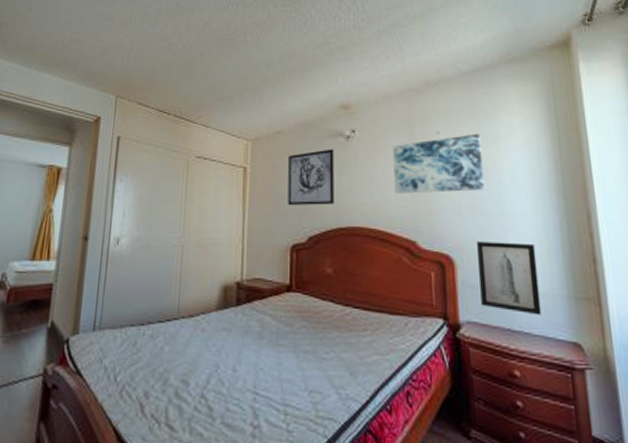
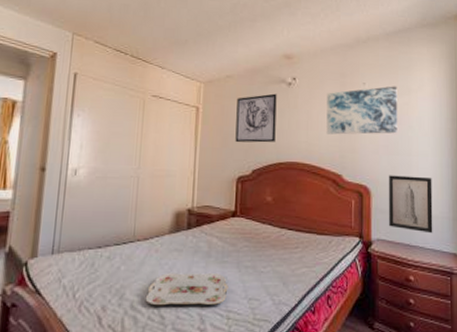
serving tray: none [191,356,285,396] -> present [145,273,228,306]

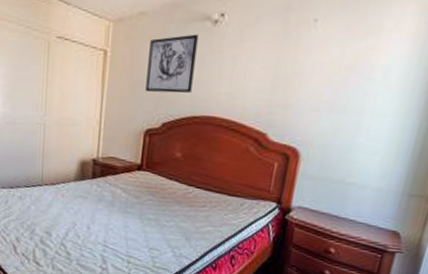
serving tray: present [145,273,228,306] -> none [53,216,130,249]
wall art: present [326,86,398,135] -> none [254,23,364,87]
wall art: present [389,175,433,234] -> none [316,137,386,207]

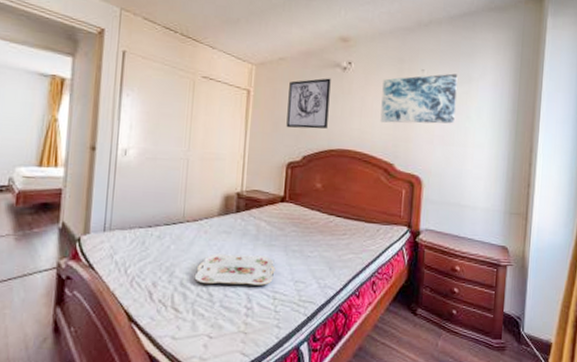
serving tray: none [53,216,130,249] -> present [194,253,275,285]
wall art: none [254,23,364,87] -> present [380,73,458,124]

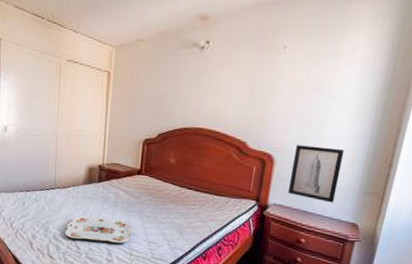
wall art: present [286,78,331,129] -> none [143,58,188,108]
wall art: present [380,73,458,124] -> none [235,49,324,103]
wall art: none [439,166,487,226] -> present [288,145,345,203]

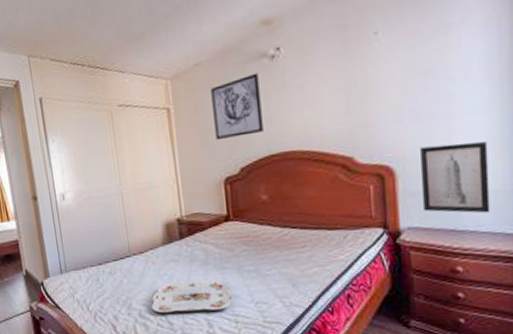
wall art: none [143,58,188,108] -> present [211,73,263,141]

